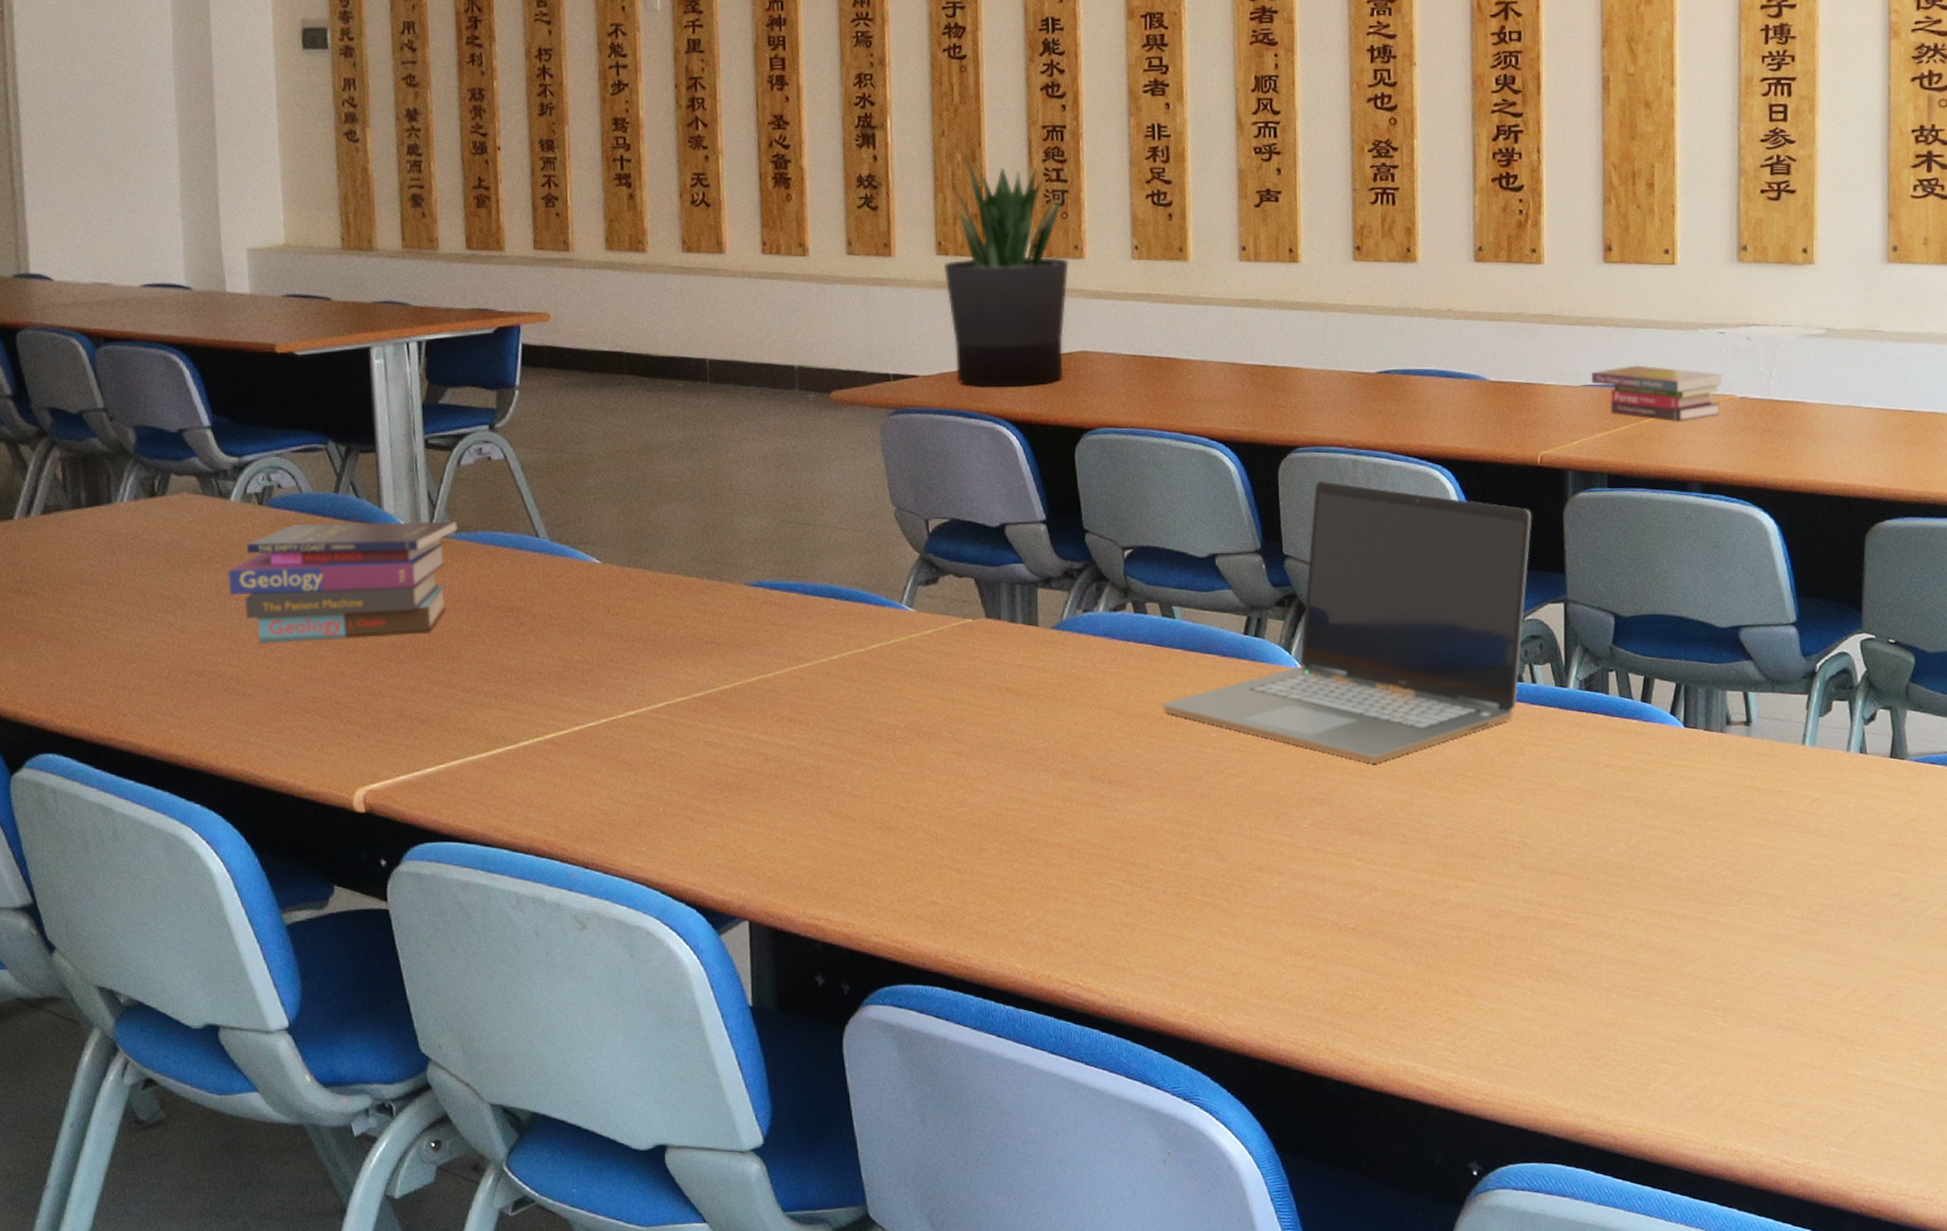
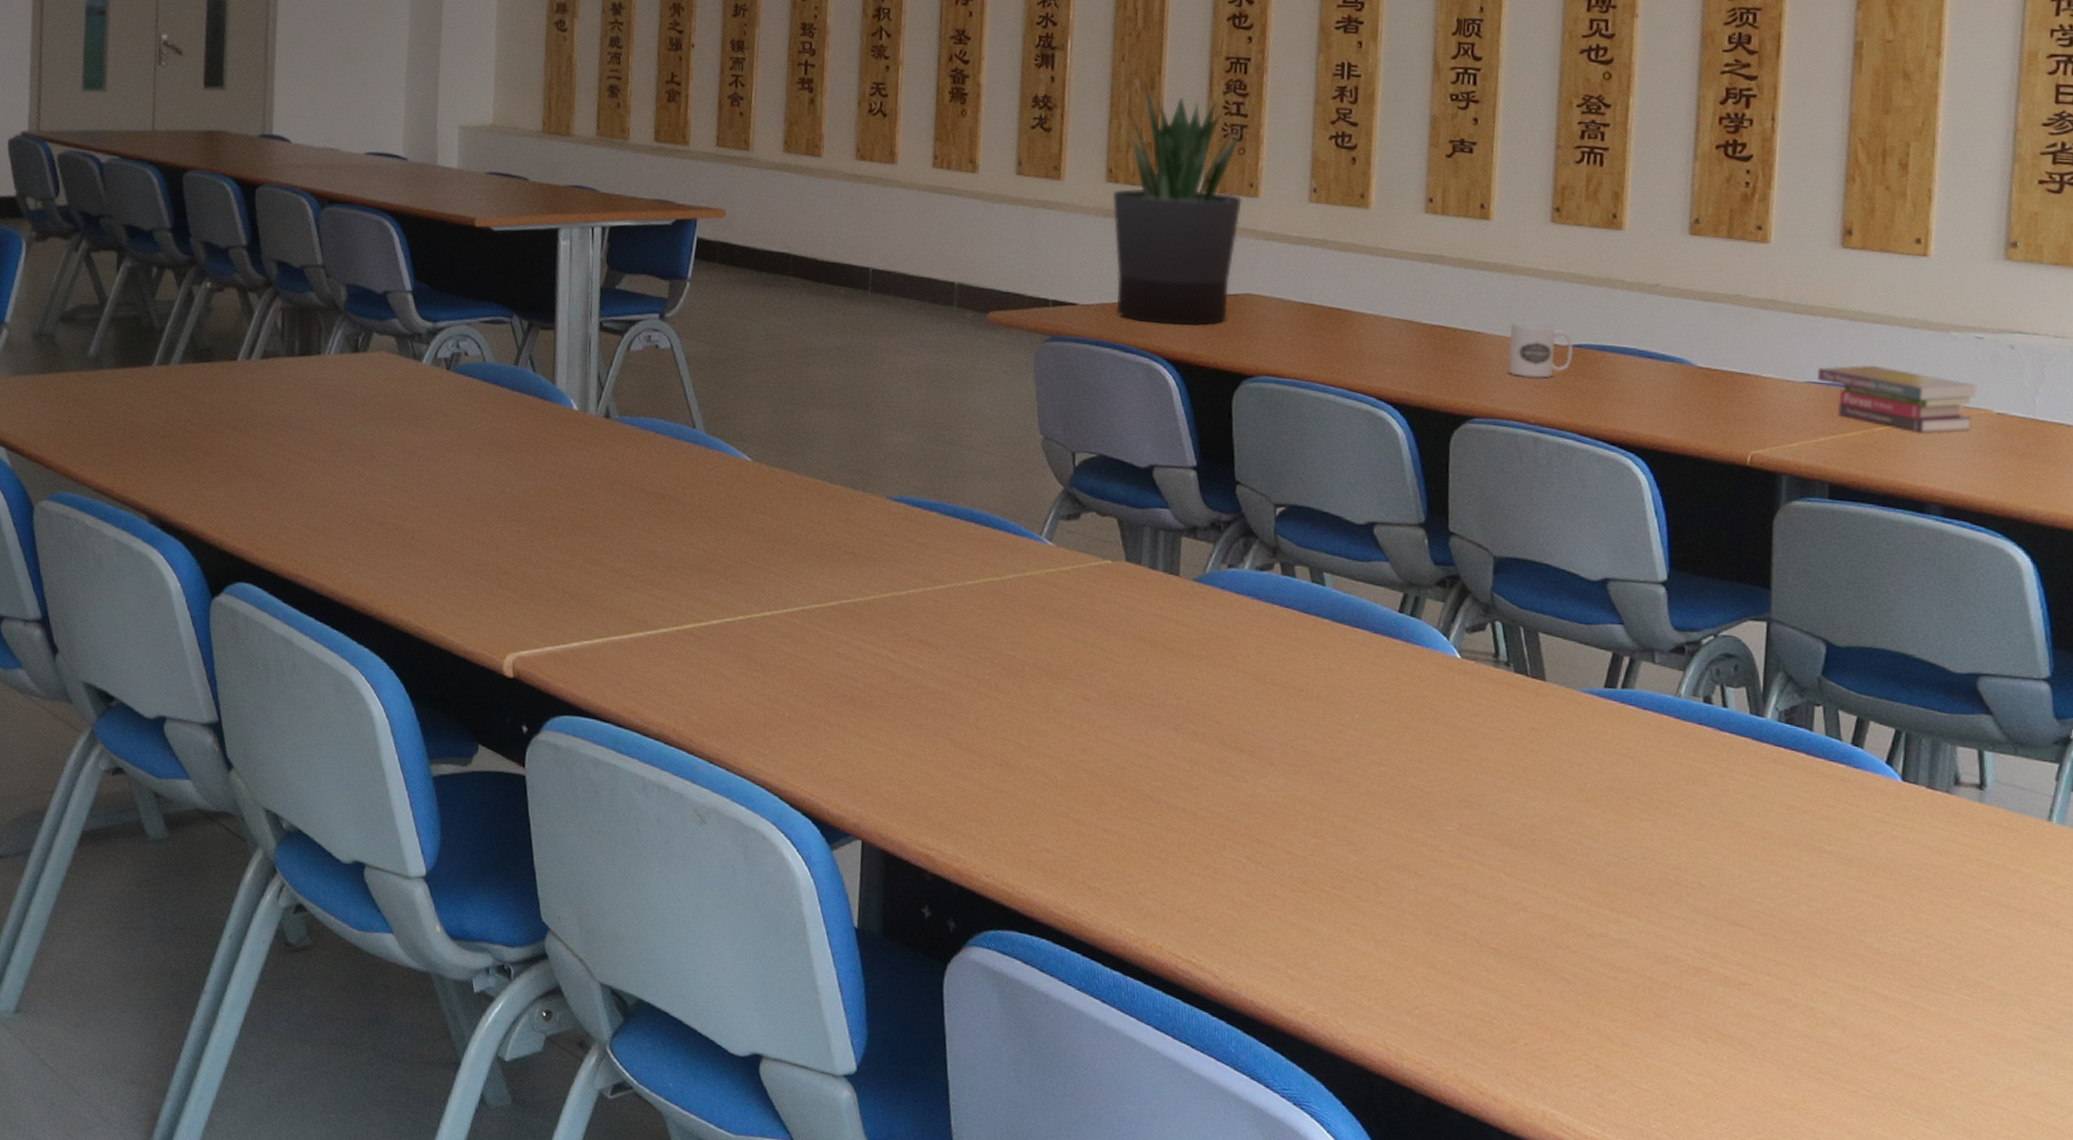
books: present [227,521,458,645] -> none [412,392,622,512]
laptop: present [1162,480,1532,764] -> none [1304,456,1736,772]
mug: none [1325,353,1382,405] -> present [1509,320,1574,378]

